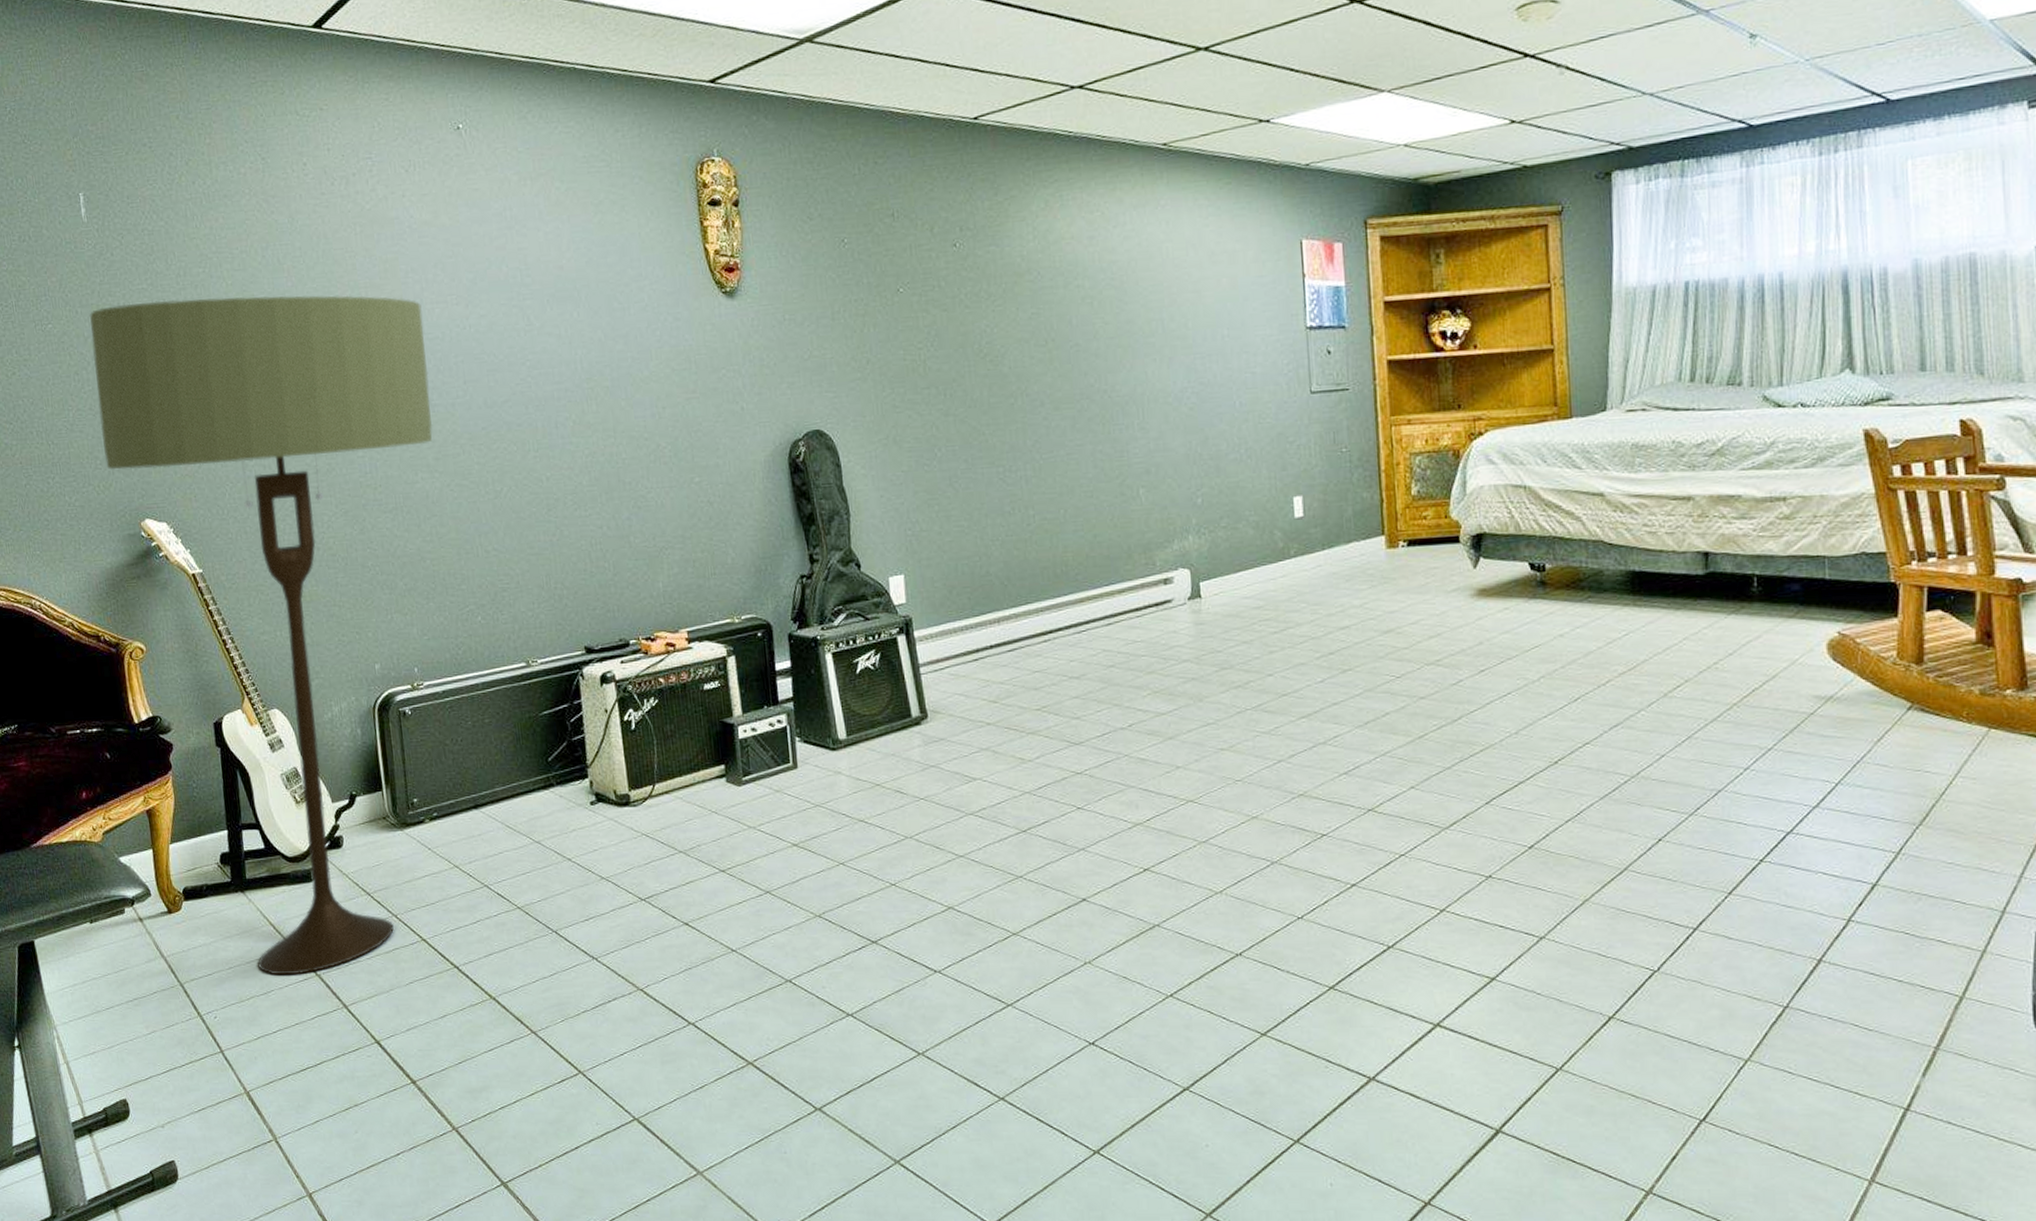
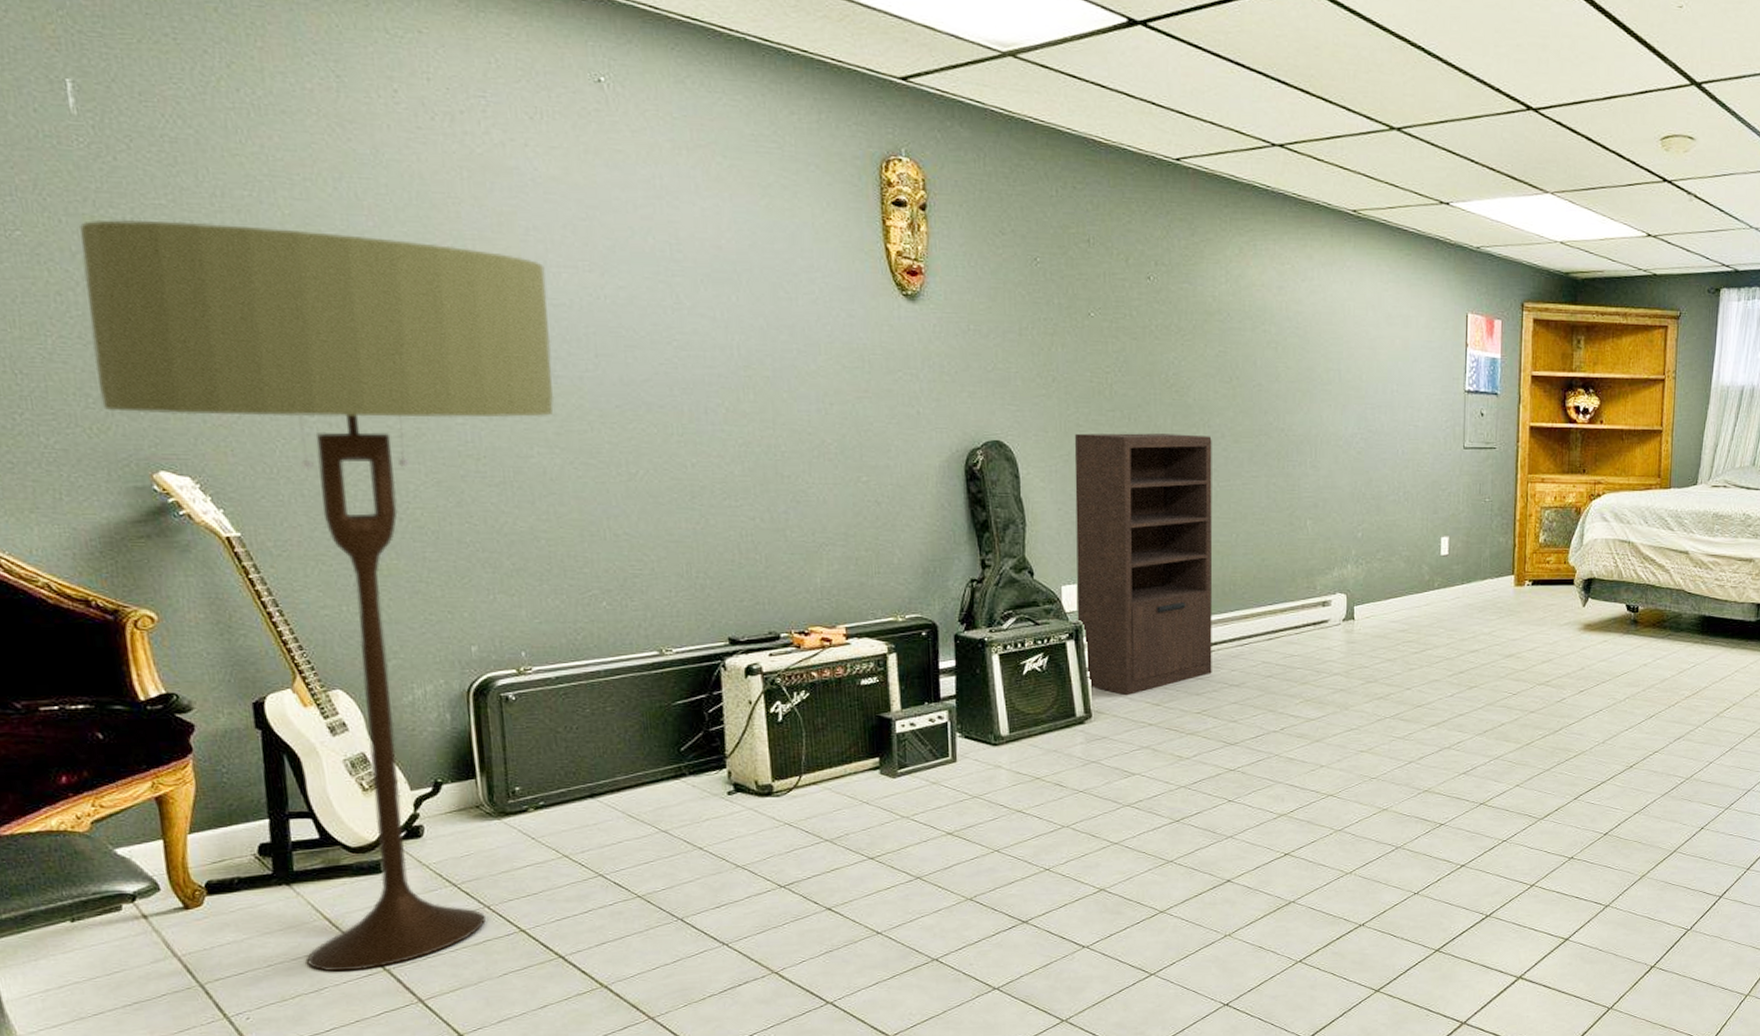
shelving unit: none [892,405,1050,693] -> present [1074,433,1213,696]

